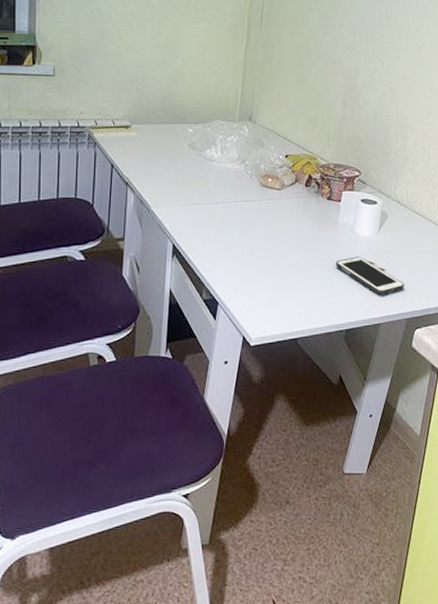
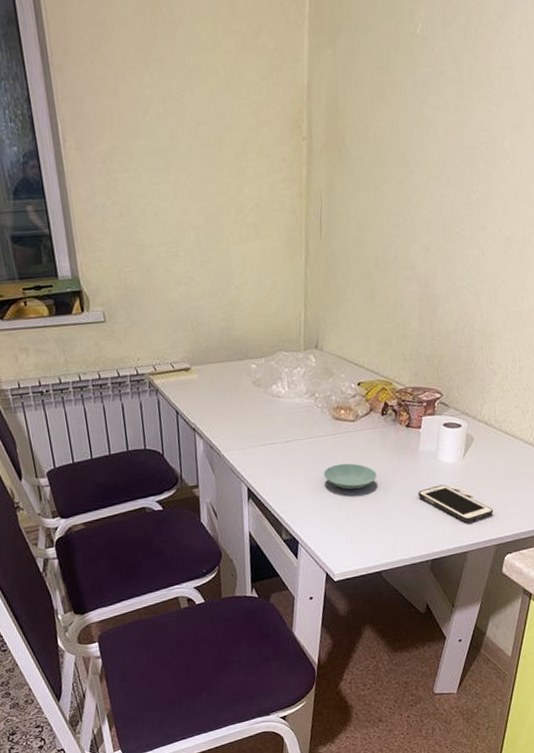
saucer: none [247,228,298,255] -> present [323,463,377,490]

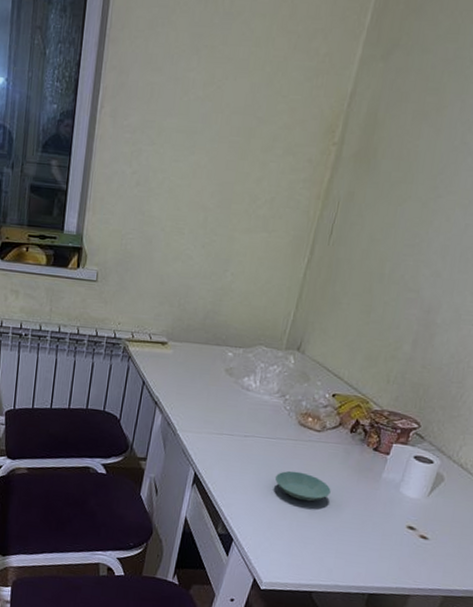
cell phone: present [418,484,494,522] -> none [370,517,449,565]

